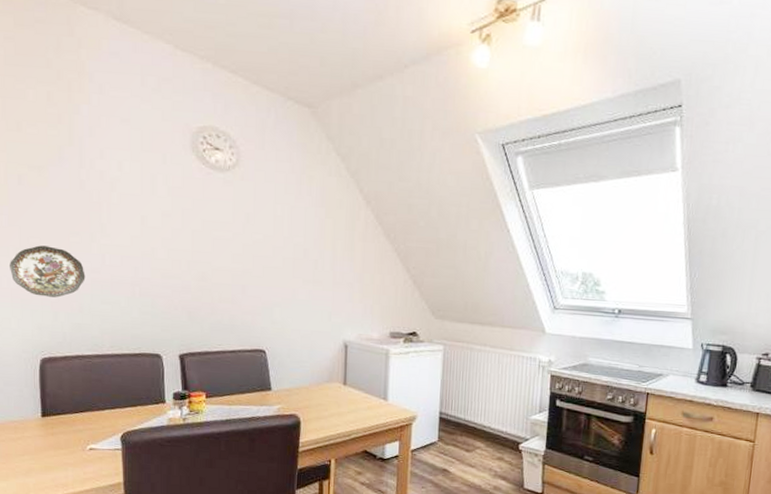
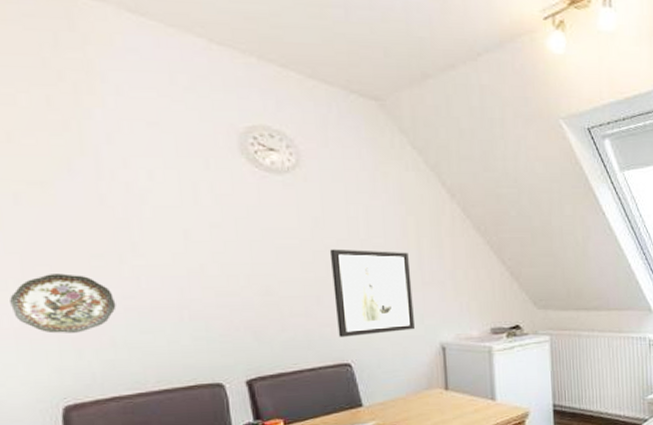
wall art: none [256,243,324,326] -> present [329,249,415,337]

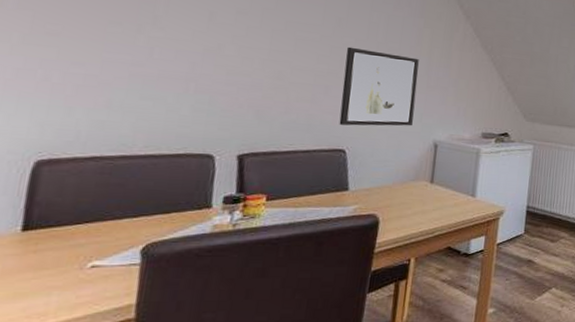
decorative plate: present [10,273,116,334] -> none [8,33,123,91]

